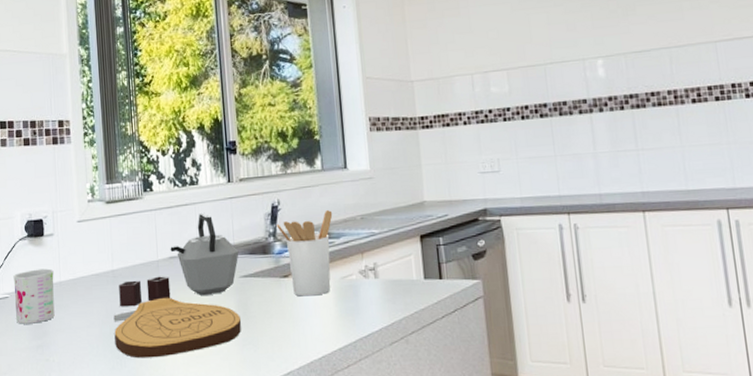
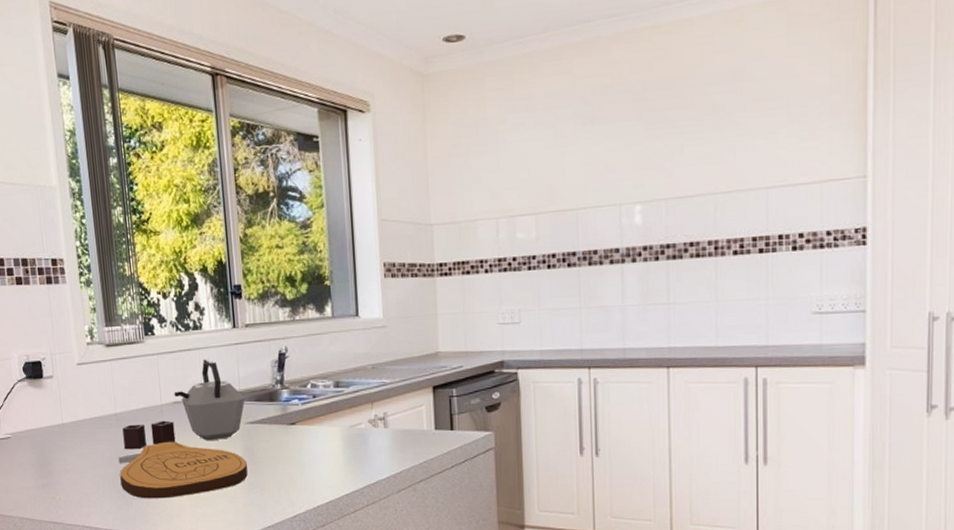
mug: present [13,268,55,324] -> none [14,410,59,464]
utensil holder: present [276,209,333,297] -> none [284,357,343,444]

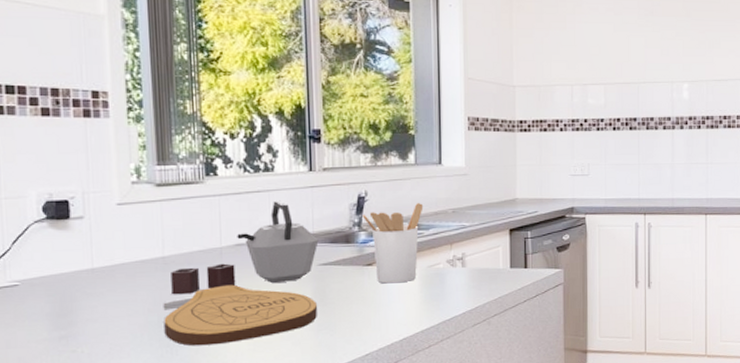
utensil holder: none [284,357,343,444] -> present [362,202,424,284]

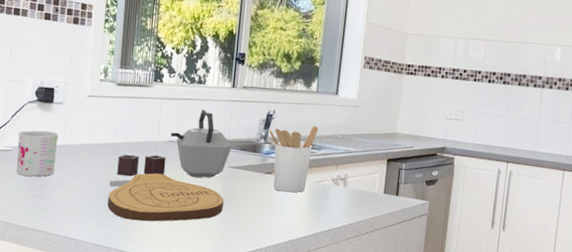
mug: none [25,254,85,314] -> present [16,130,58,177]

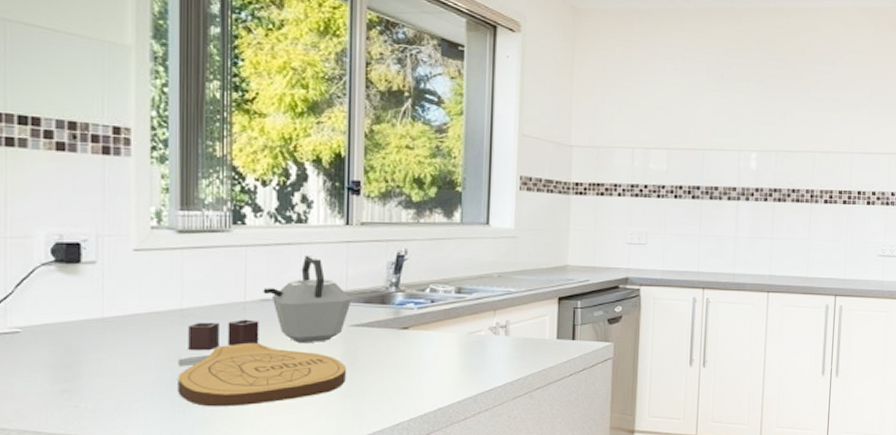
mug: present [16,130,58,177] -> none [29,301,93,364]
utensil holder: present [269,125,319,193] -> none [401,264,467,349]

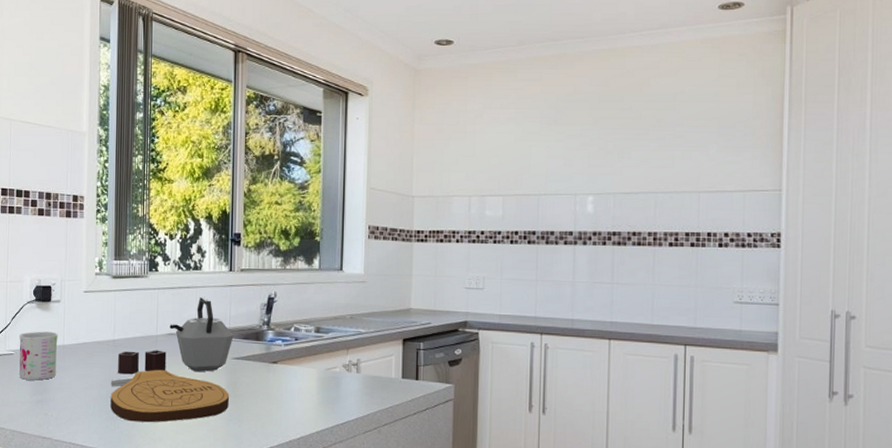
mug: none [29,301,93,364] -> present [19,331,58,381]

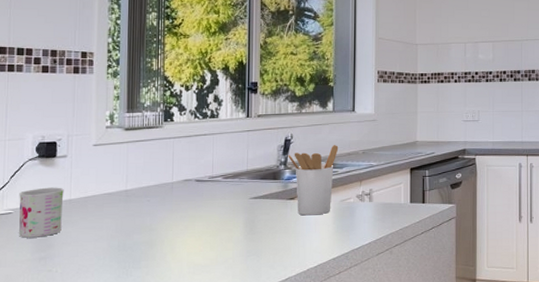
cutting board: present [110,369,229,423] -> none [122,214,247,268]
kettle: present [118,296,234,375] -> none [131,142,251,223]
utensil holder: none [271,306,325,383] -> present [288,144,339,216]

